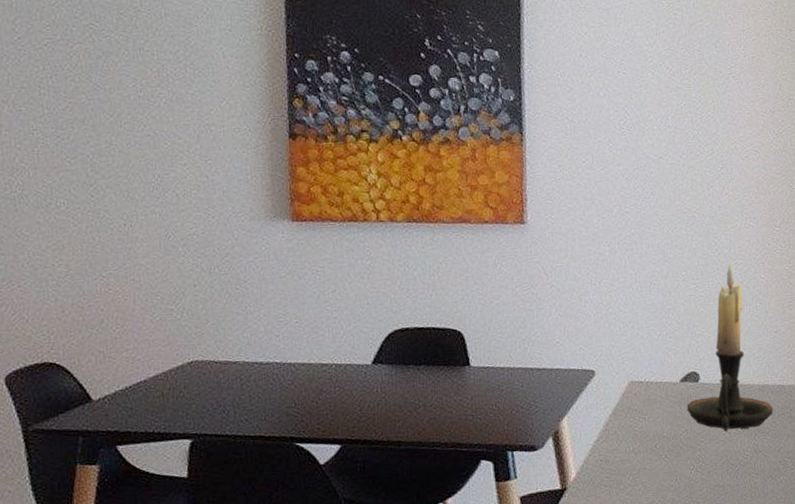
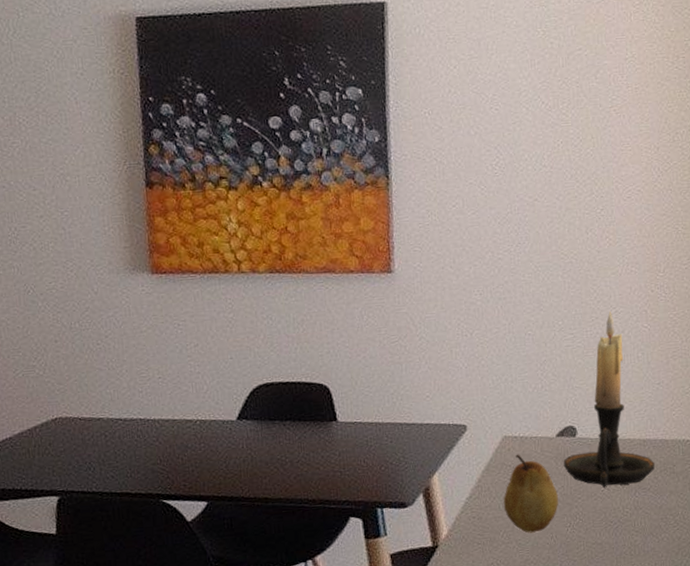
fruit: none [629,398,682,476] -> present [503,454,558,533]

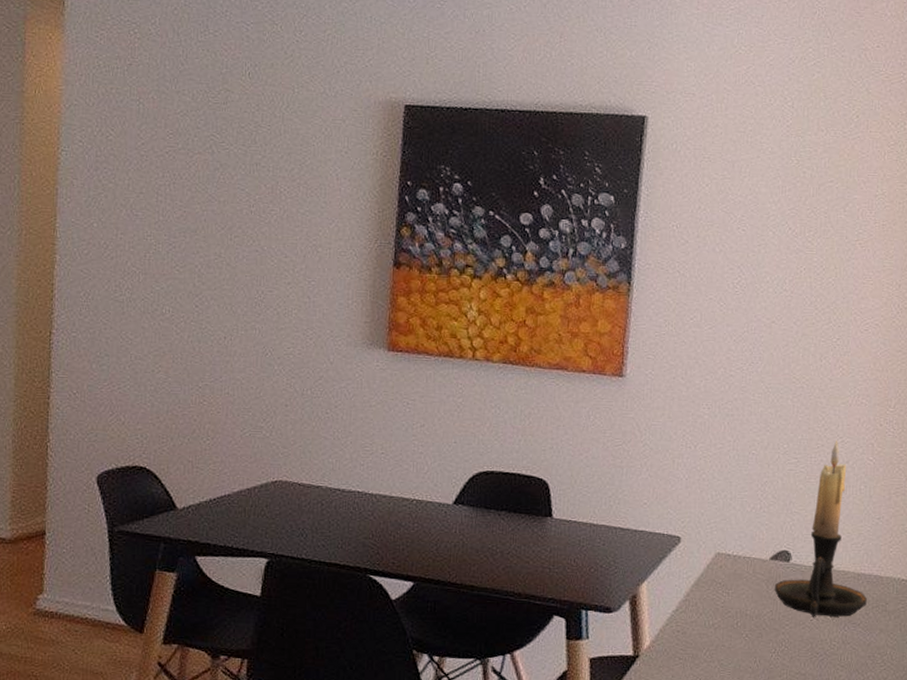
fruit: present [503,454,558,533] -> none [709,572,766,655]

